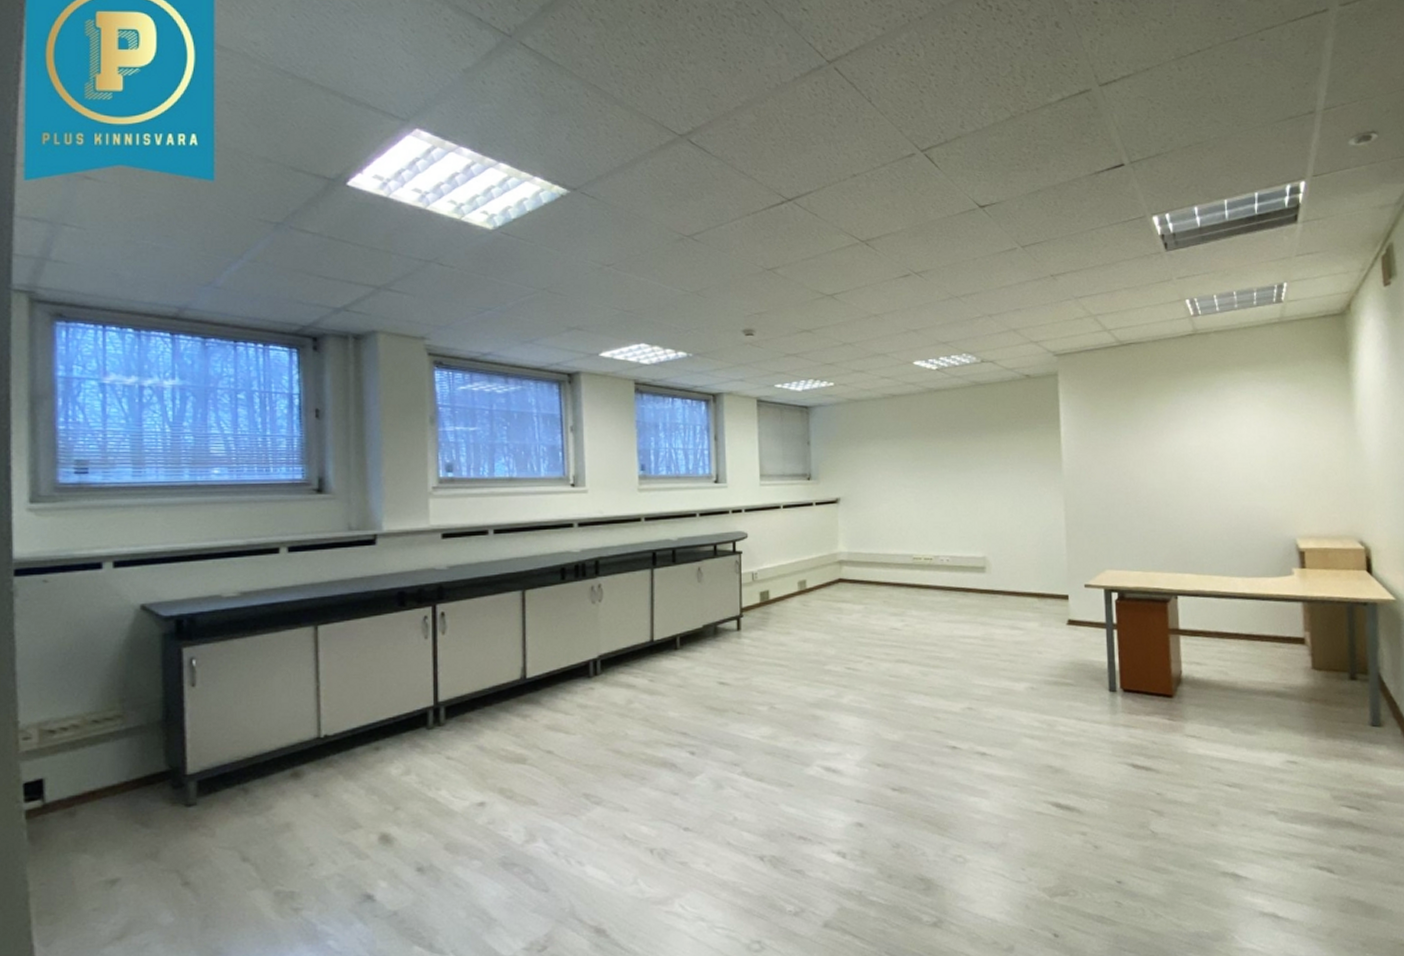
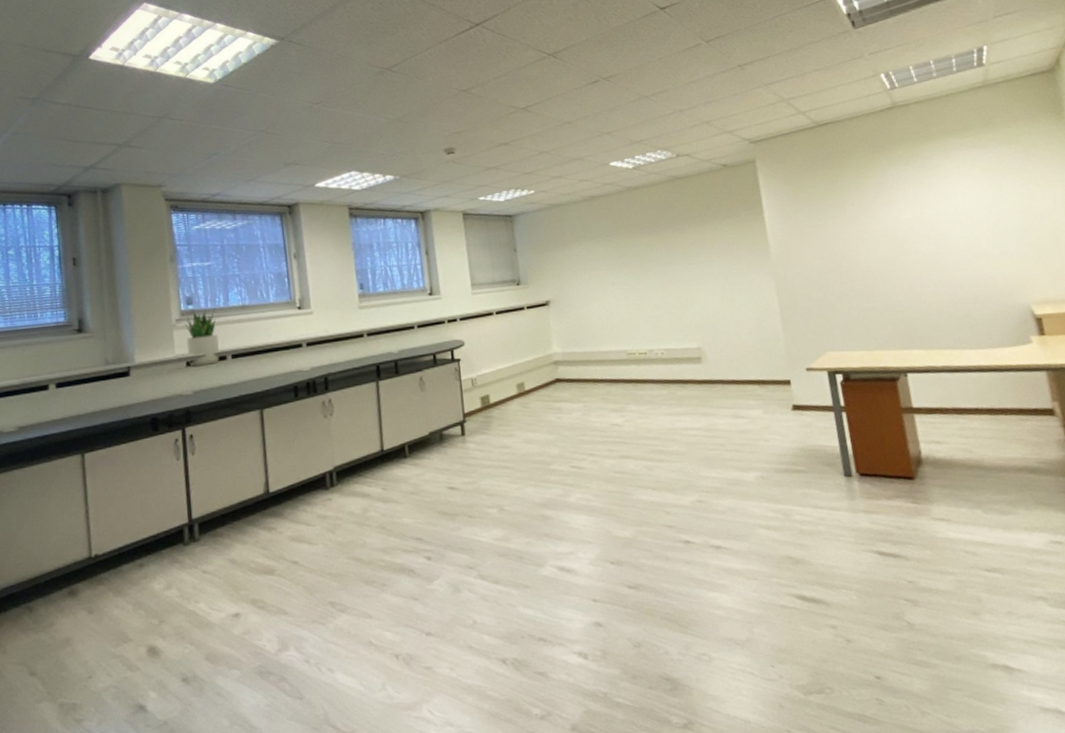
planter: none [443,477,480,540] -> present [185,308,220,367]

